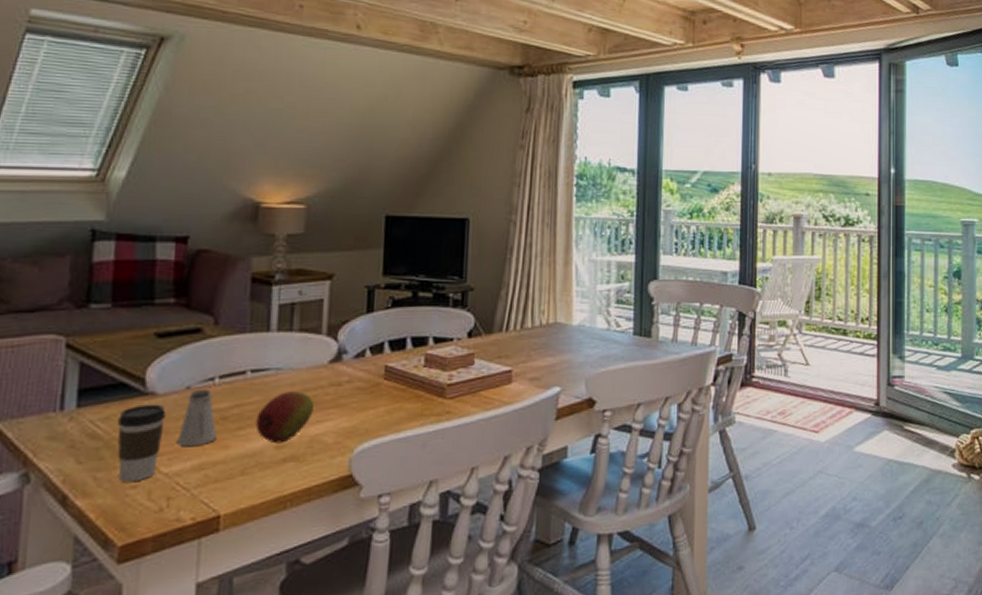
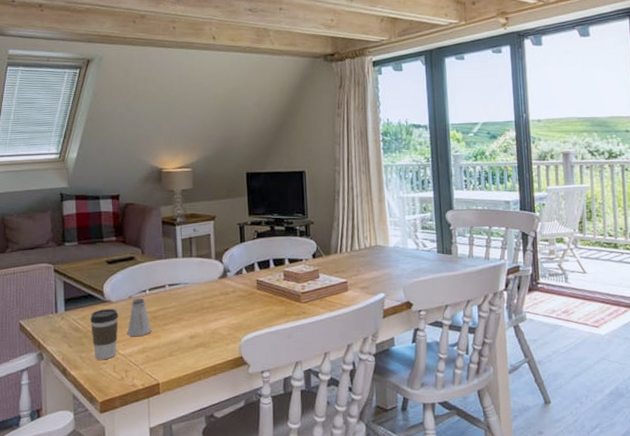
fruit: present [255,391,314,444] -> none [175,298,212,335]

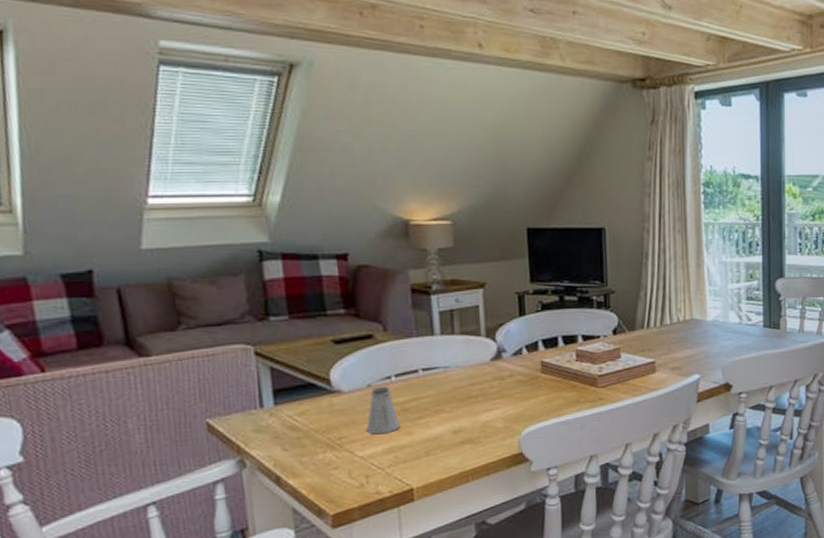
coffee cup: present [90,308,118,360] -> none [312,400,354,464]

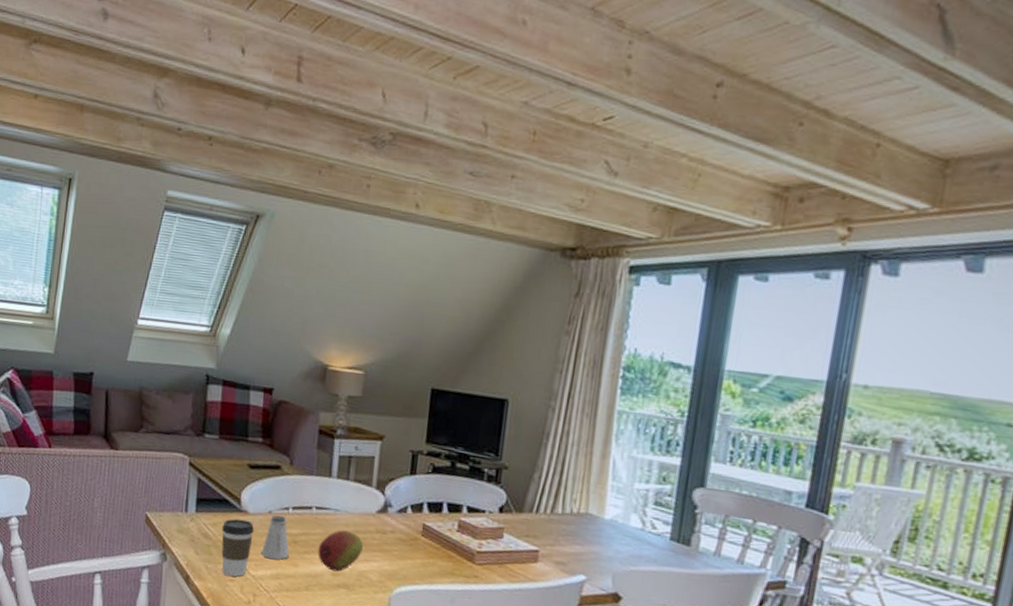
coffee cup: none [312,400,354,464] -> present [221,518,254,577]
fruit: none [432,385,482,430] -> present [318,530,363,572]

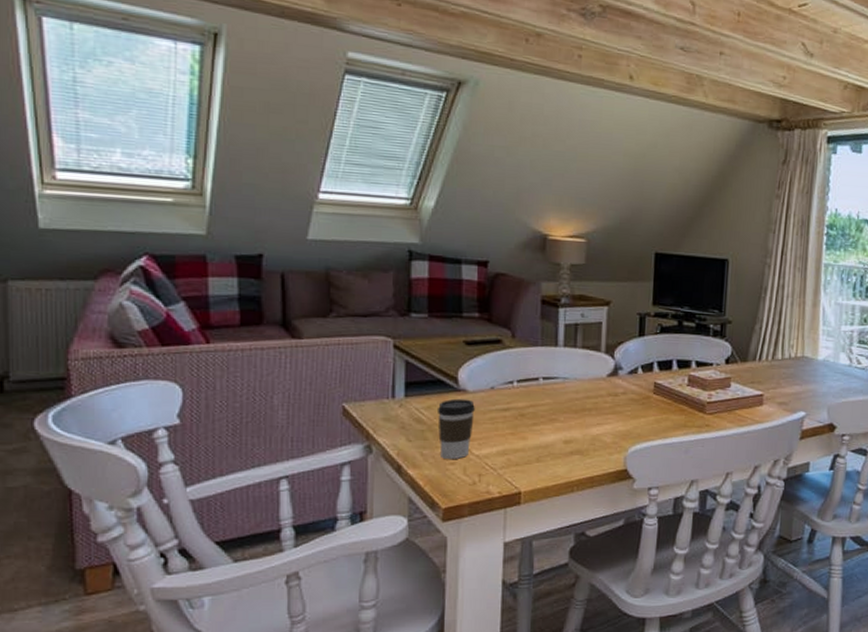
saltshaker: present [261,515,289,560] -> none [484,390,516,436]
fruit: present [318,530,363,572] -> none [547,397,595,439]

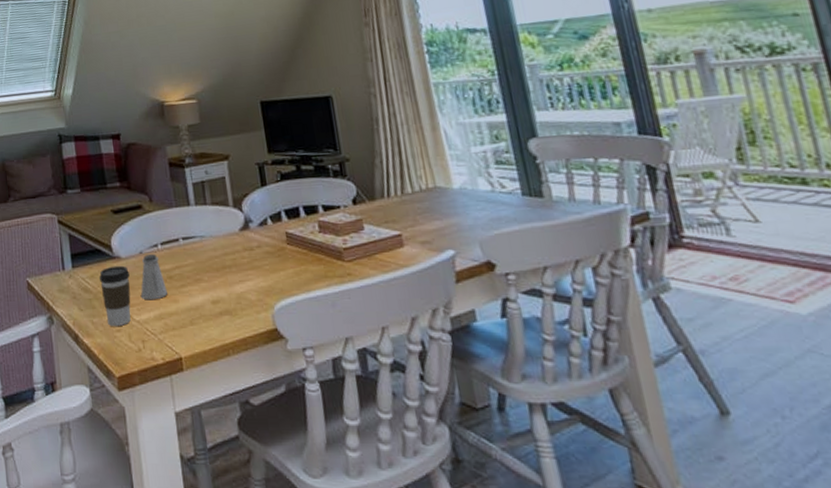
saltshaker: none [484,390,516,436] -> present [140,254,167,300]

